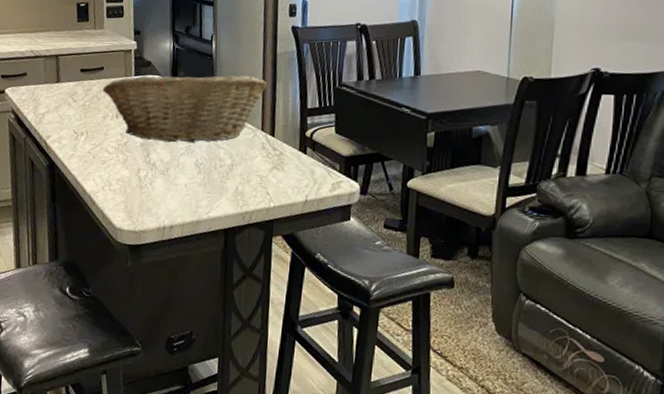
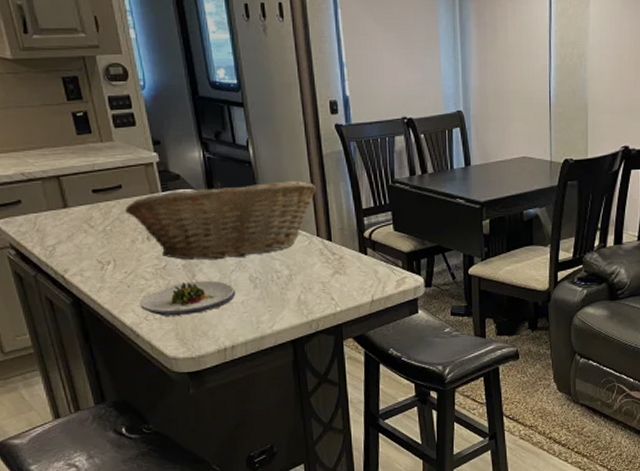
salad plate: none [100,159,182,190] -> present [140,280,236,317]

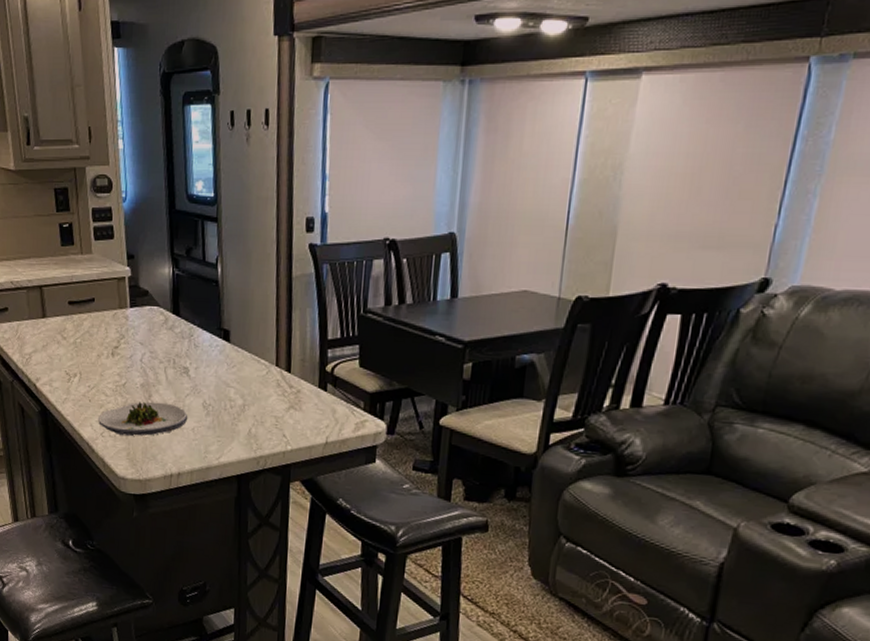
fruit basket: present [125,180,317,260] -> none [95,301,282,383]

